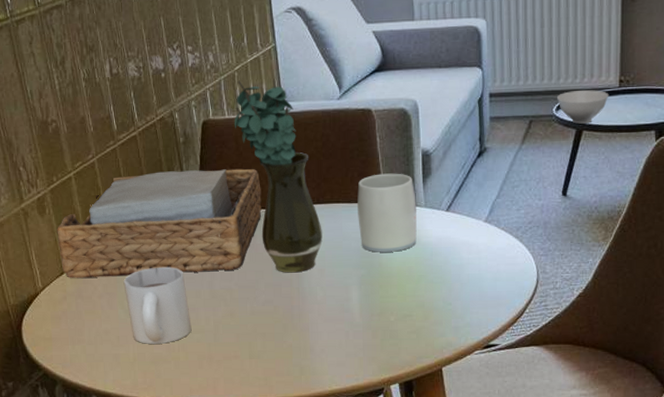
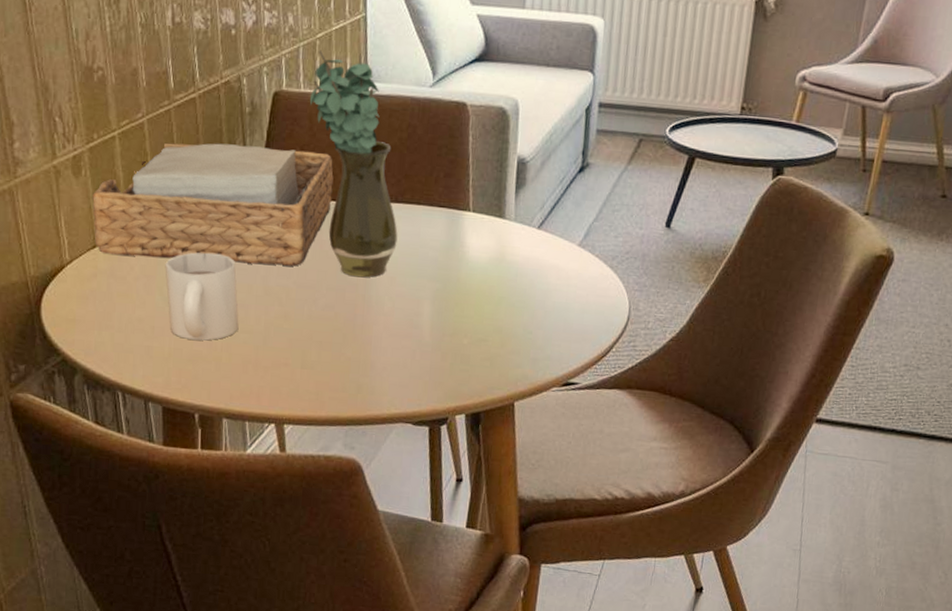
mug: present [357,173,417,252] -> none [439,177,506,268]
bowl: present [556,90,609,124] -> none [671,112,729,151]

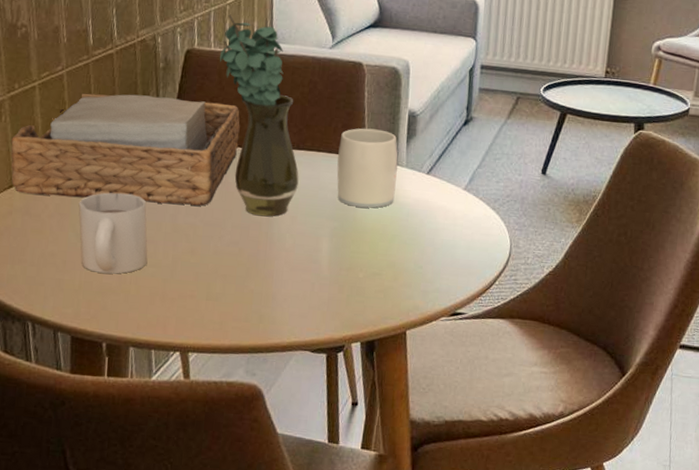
mug: none [439,177,506,268] -> present [337,128,398,208]

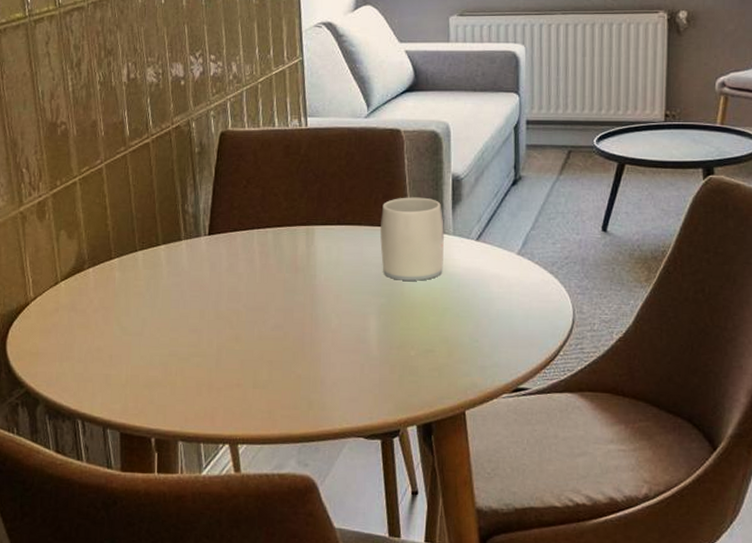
napkin holder: present [11,93,240,206] -> none [55,182,278,291]
mug: present [78,192,148,274] -> none [122,282,192,366]
vase: present [219,14,299,217] -> none [253,92,341,297]

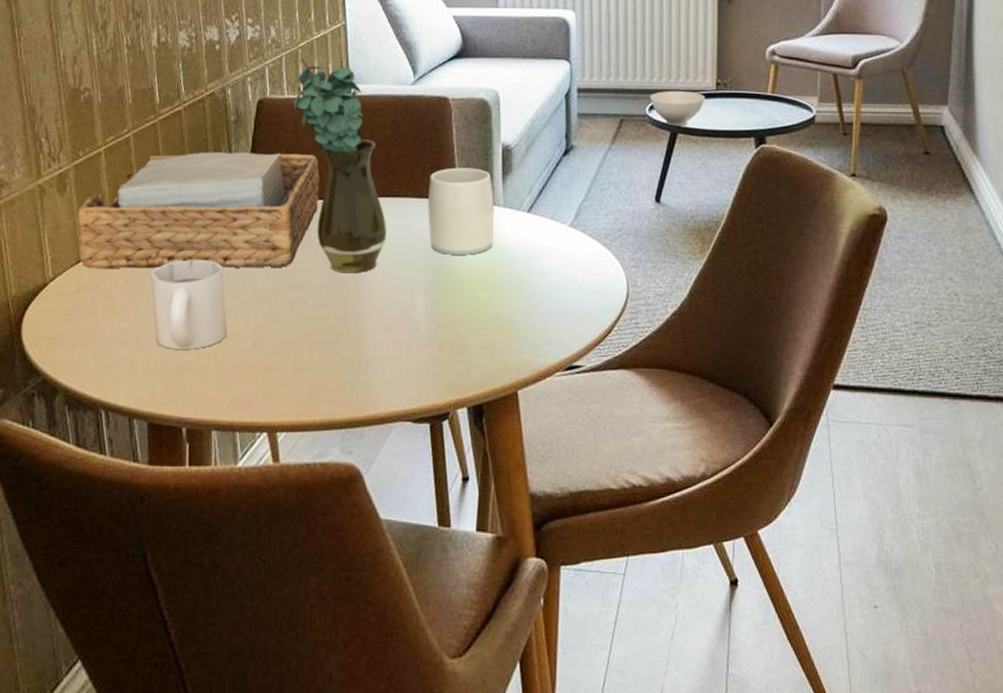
napkin holder: none [55,182,278,291] -> present [77,152,320,269]
mug: none [122,282,192,366] -> present [150,259,227,350]
vase: none [253,92,341,297] -> present [293,58,387,274]
bowl: none [597,123,654,157] -> present [649,91,706,126]

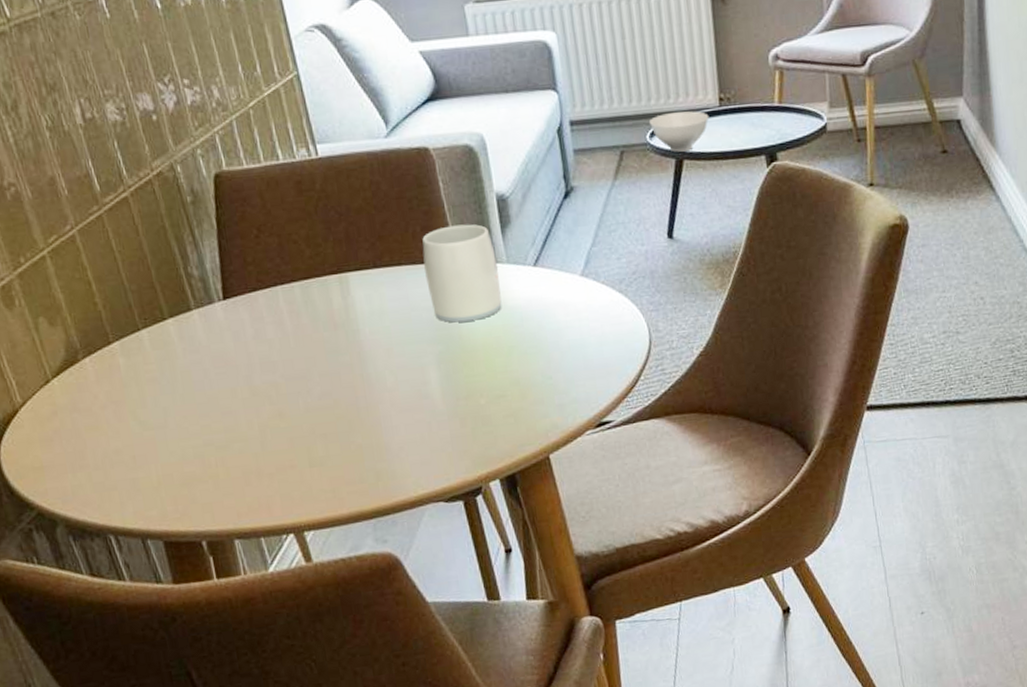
napkin holder: present [77,152,320,269] -> none [33,229,305,387]
mug: present [150,259,227,350] -> none [132,361,231,462]
vase: present [293,58,387,274] -> none [254,117,386,357]

